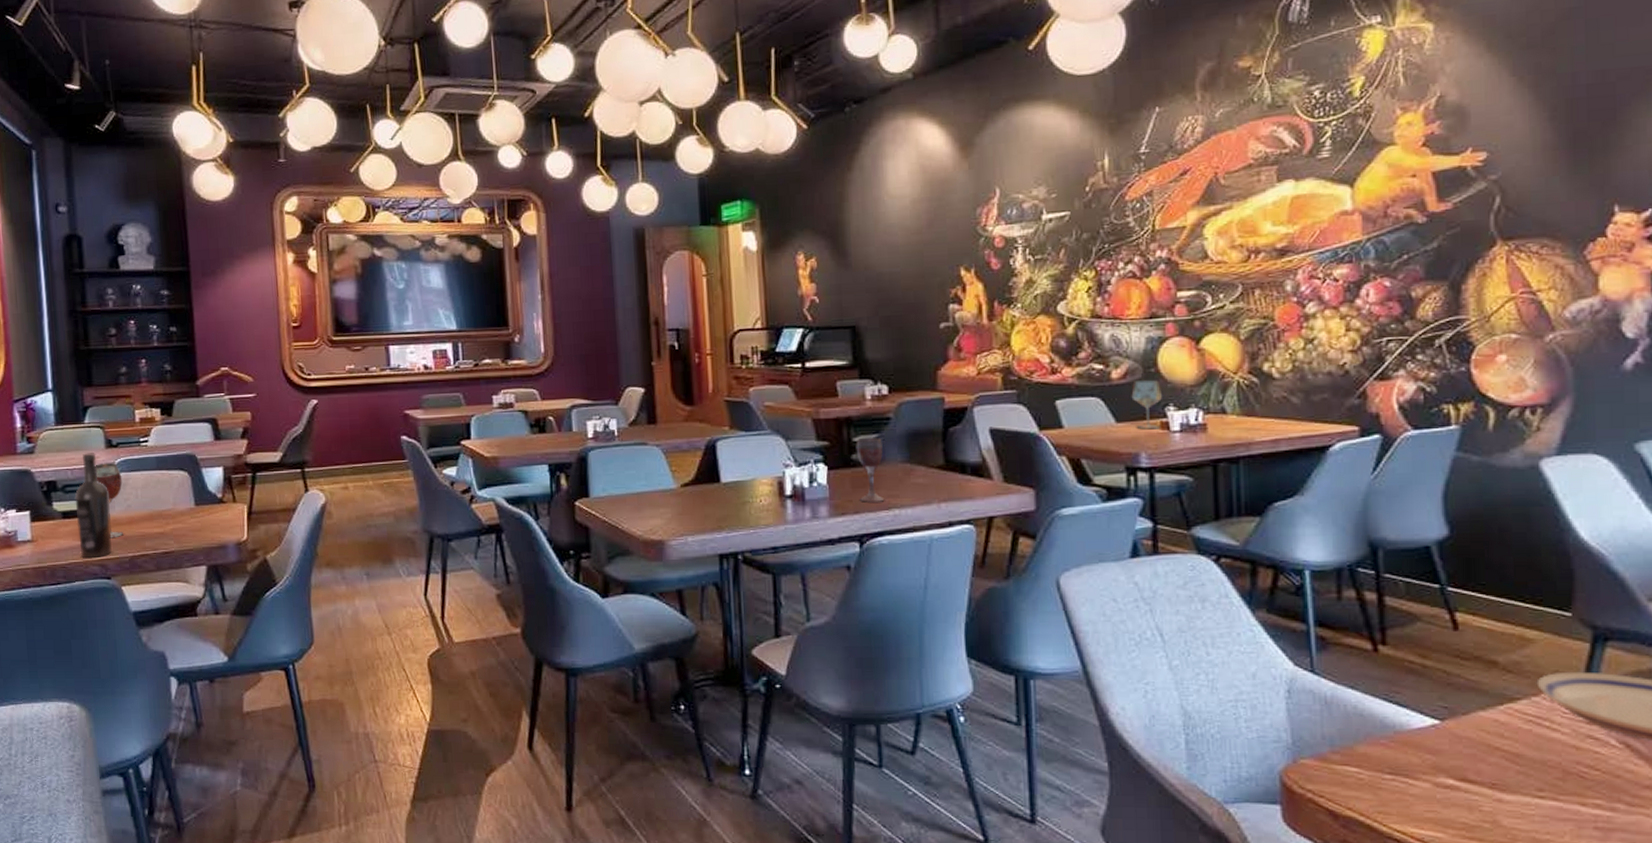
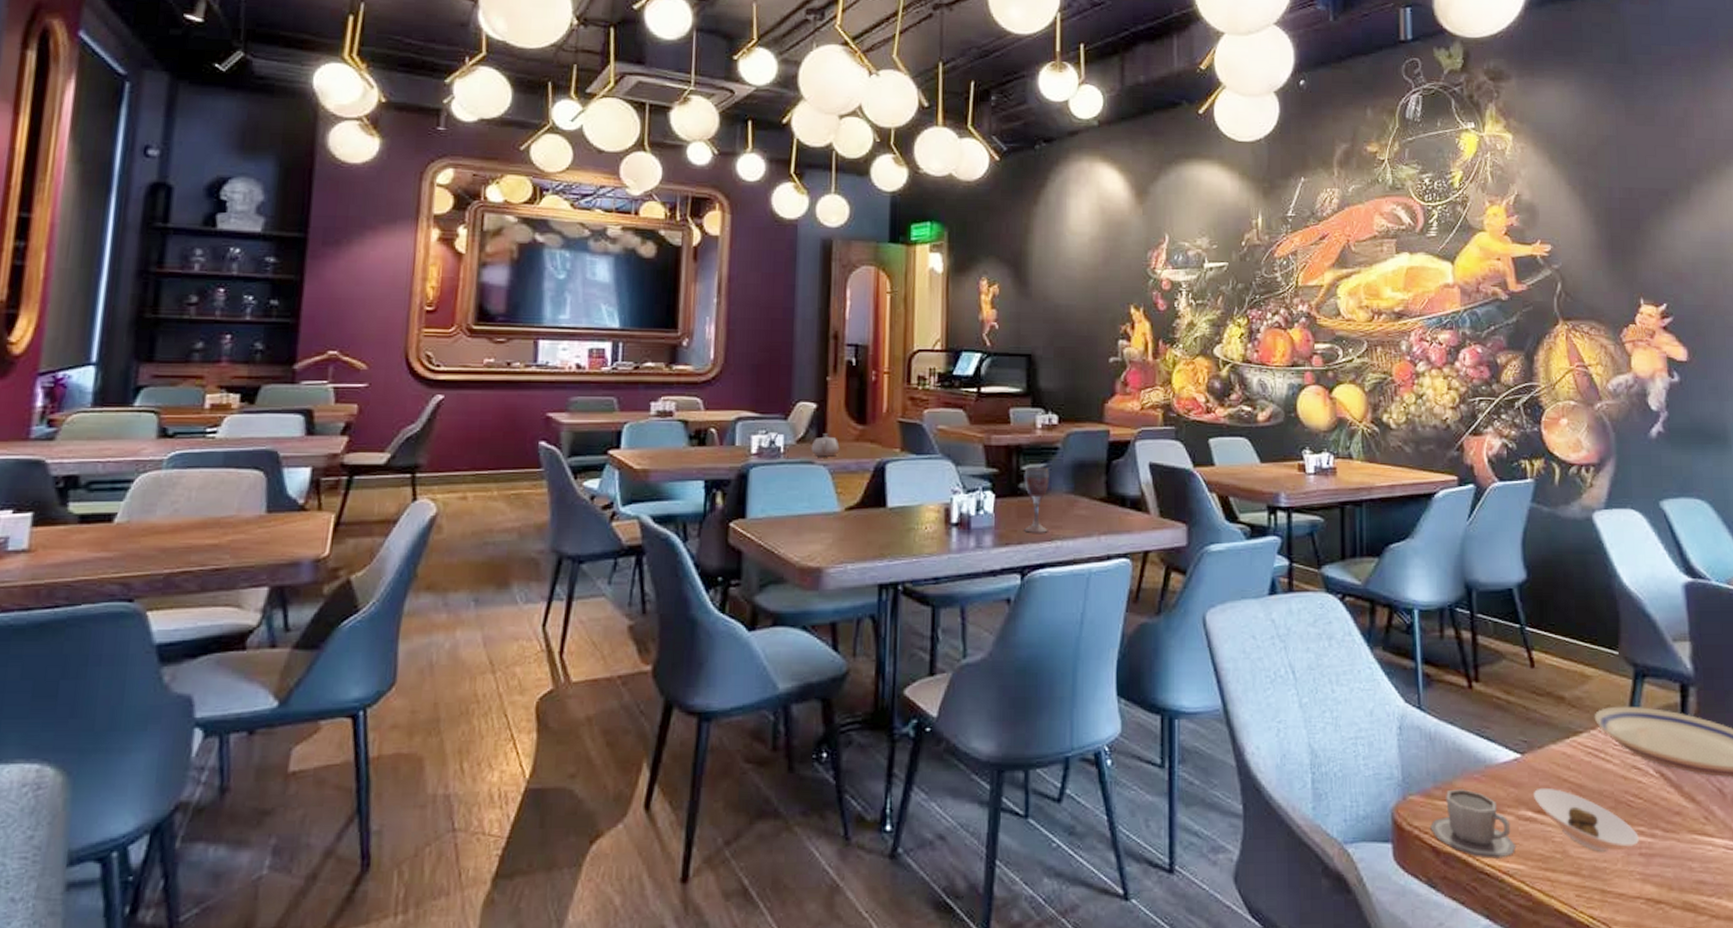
wine bottle: present [74,453,112,559] -> none [95,443,151,576]
wineglass: present [95,462,123,539] -> none [136,455,174,550]
teapot: none [643,416,671,438] -> present [810,433,840,457]
wine glass: present [1131,379,1163,430] -> none [1274,423,1301,471]
cup: none [1326,754,1434,825] -> present [1430,789,1517,859]
saucer: none [1455,755,1595,824] -> present [1533,787,1640,852]

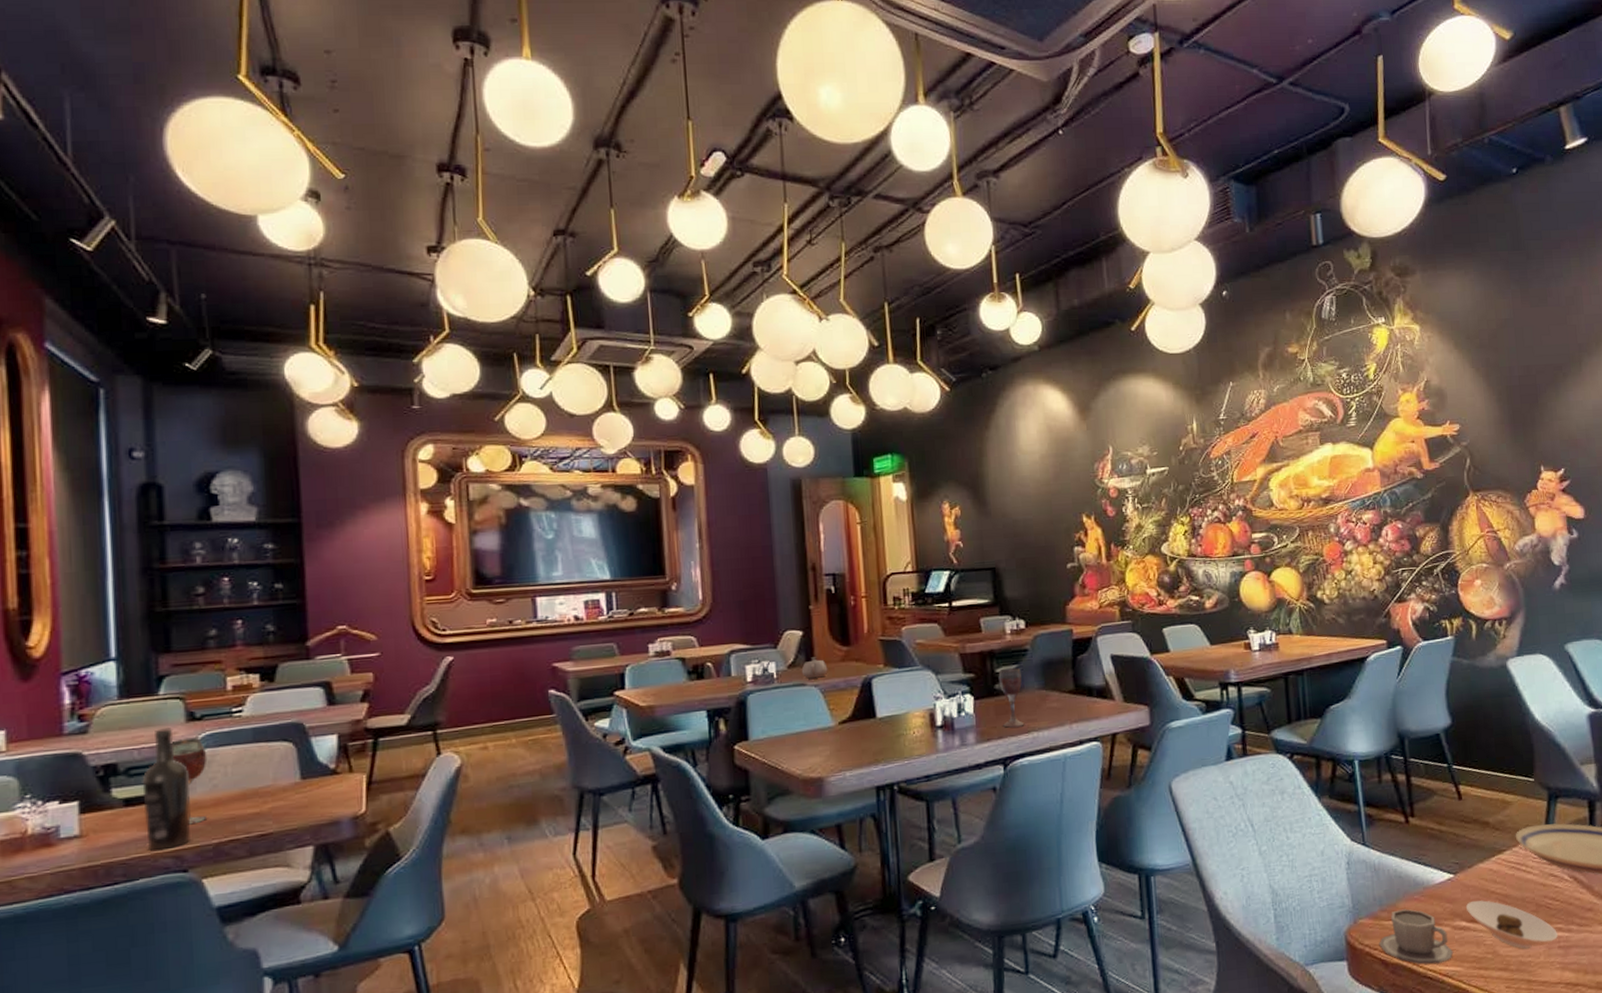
wine bottle: none [95,443,151,576] -> present [142,728,191,852]
wineglass: none [136,455,174,550] -> present [171,737,208,825]

